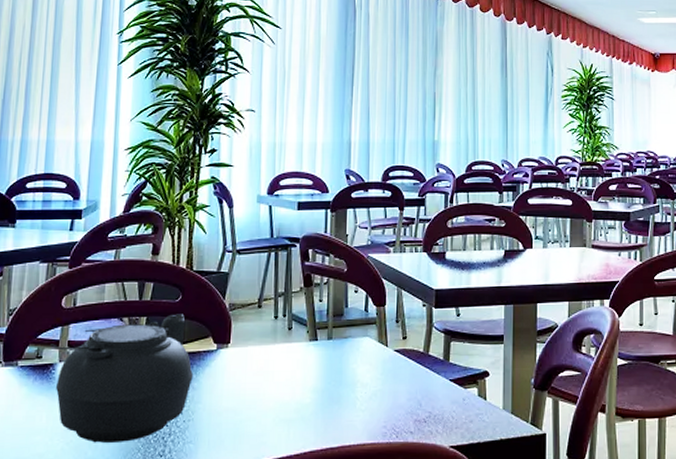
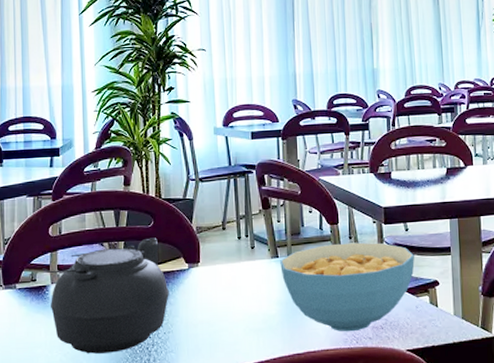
cereal bowl: none [319,327,464,425] -> present [280,242,415,332]

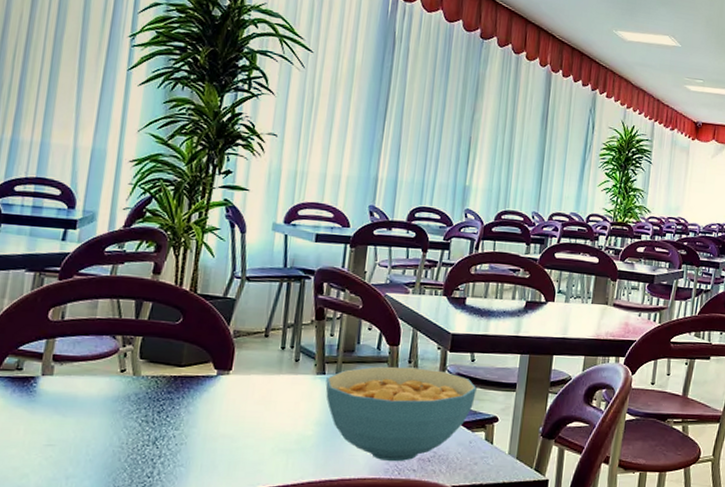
teapot: present [43,237,169,354] -> none [33,336,190,461]

